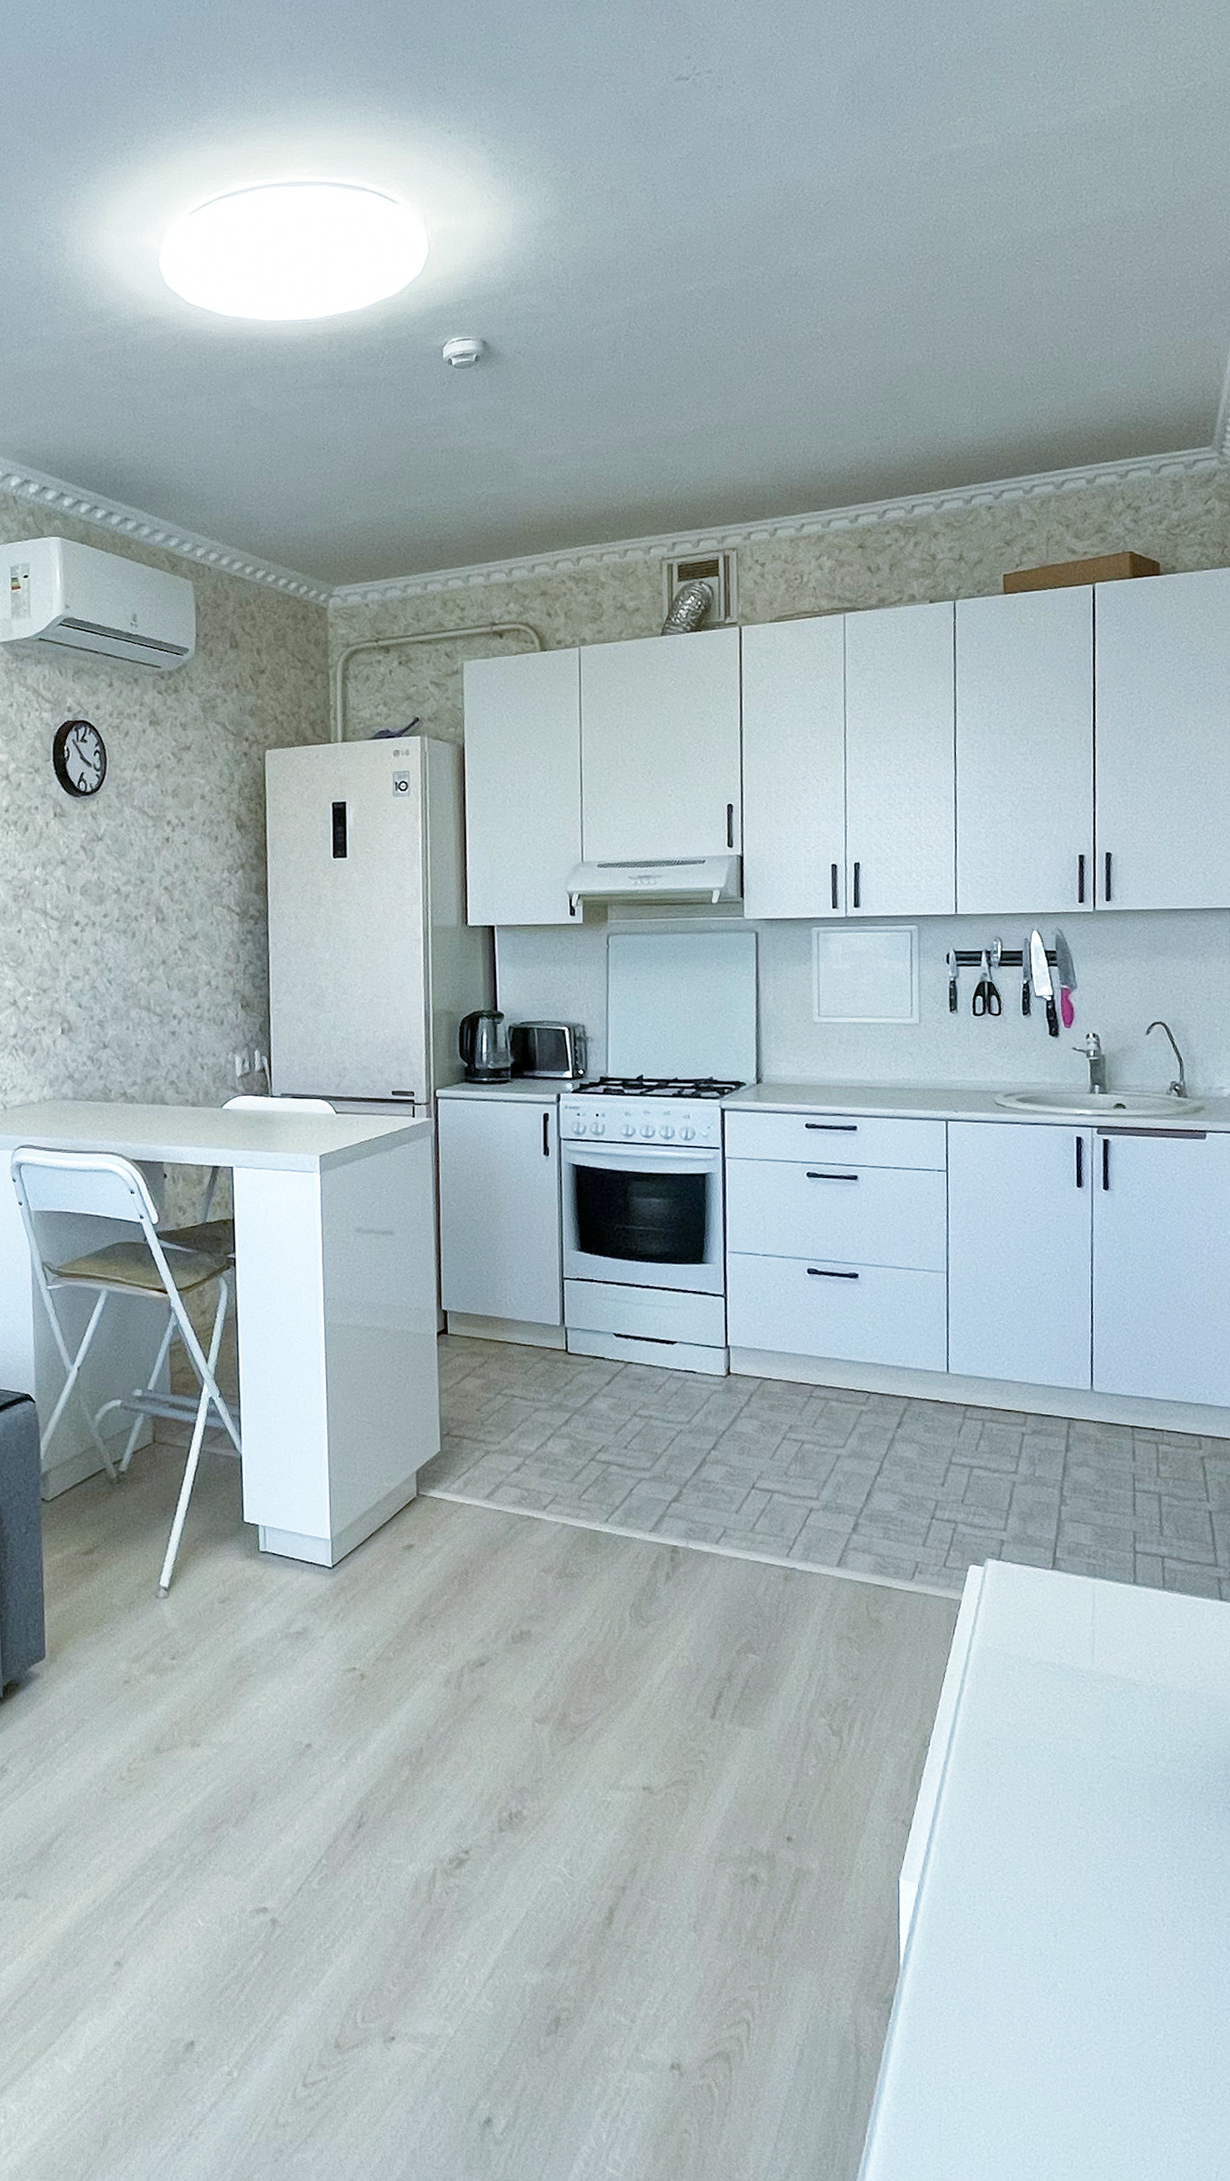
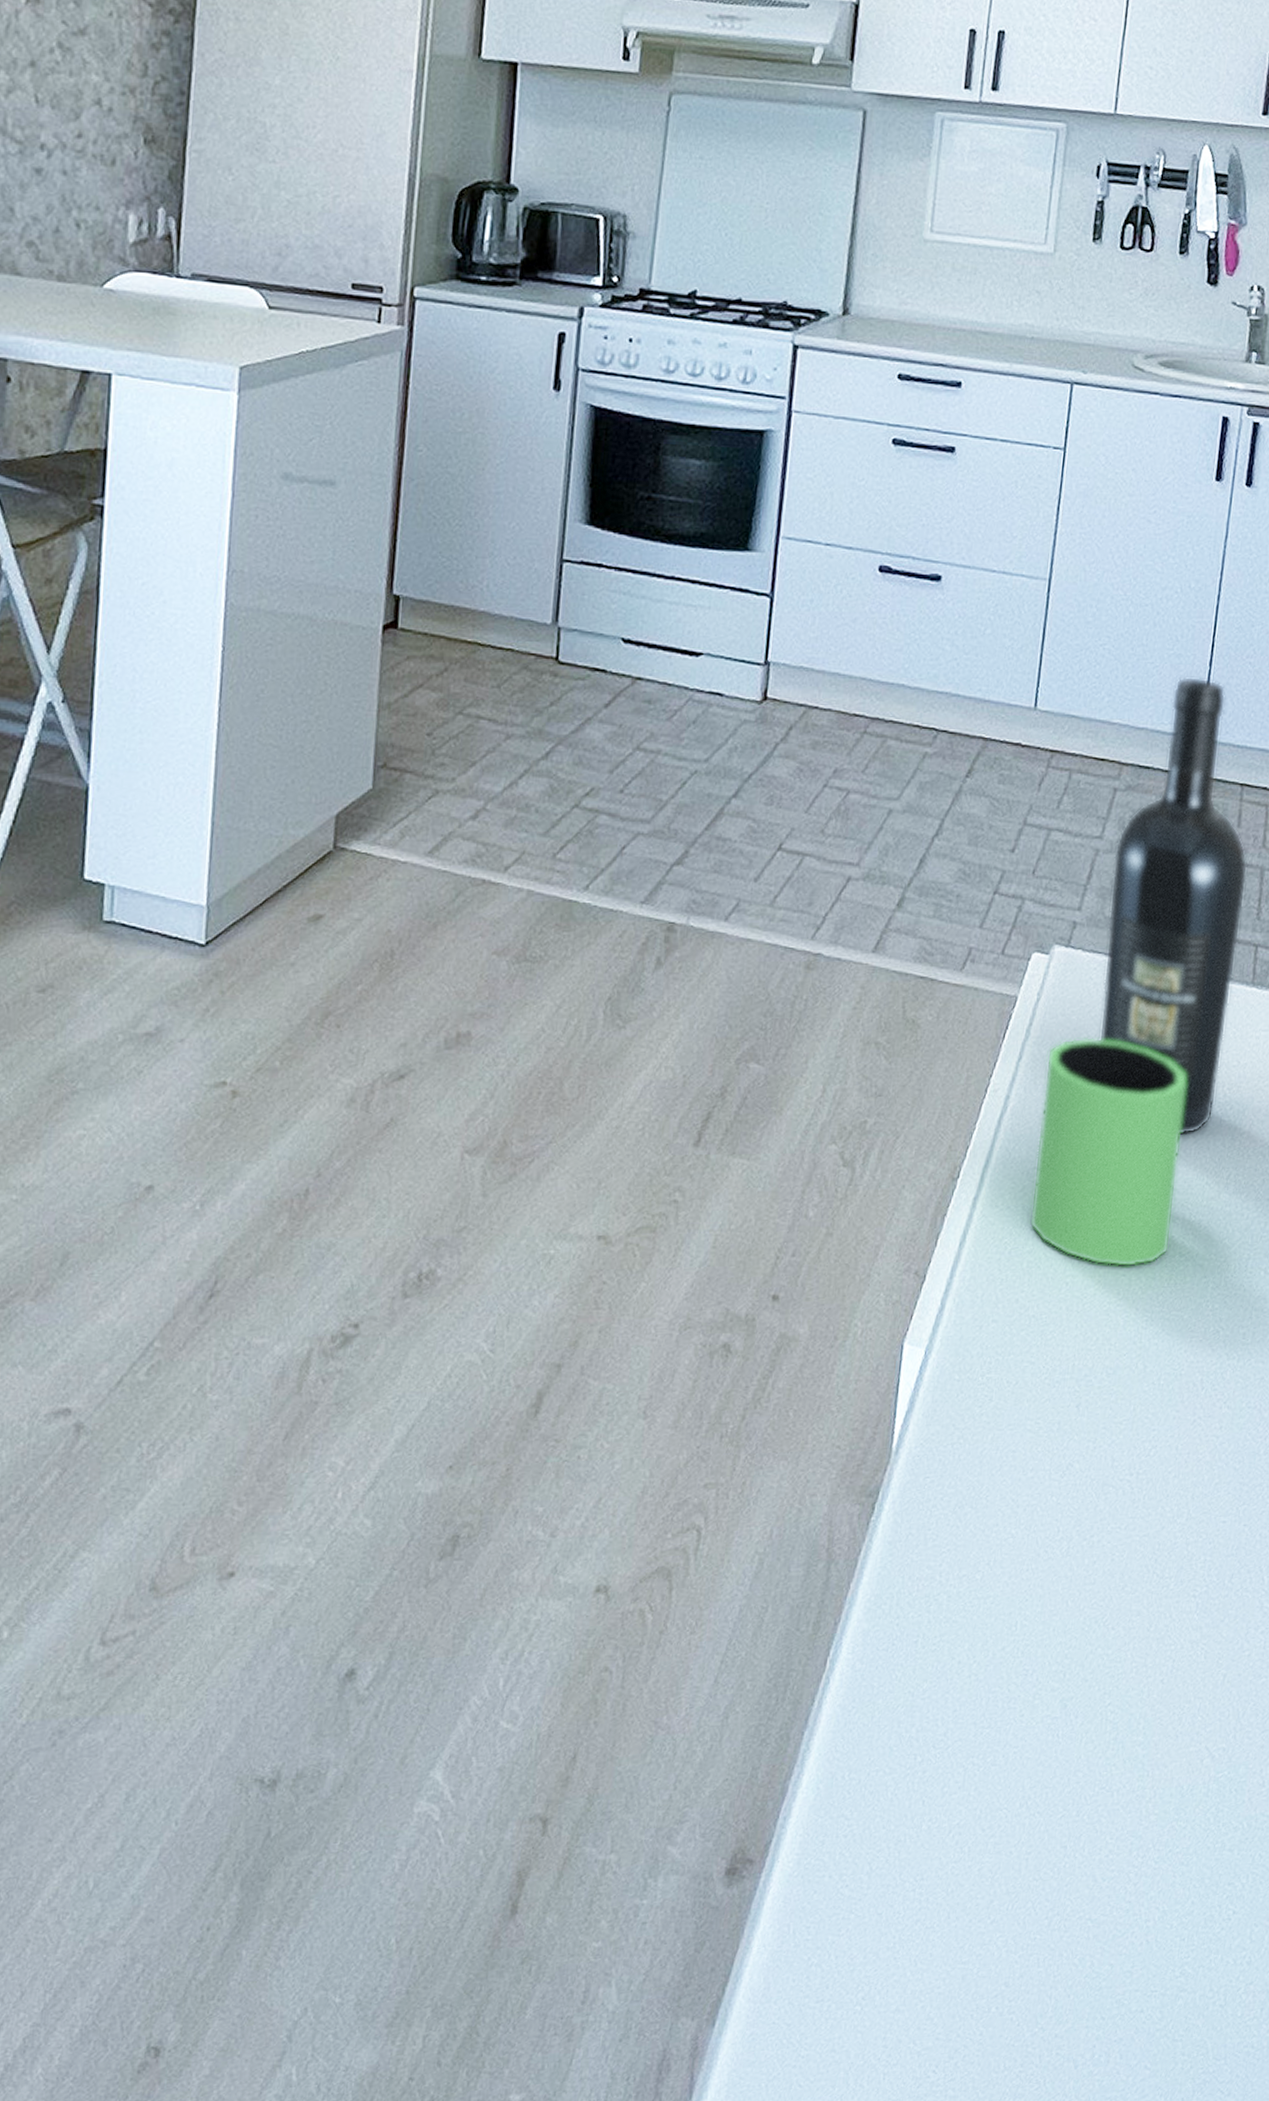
mug: none [992,1633,1119,1821] -> present [1029,1037,1187,1268]
wine bottle: none [1029,1342,1147,1712] -> present [1099,676,1248,1135]

